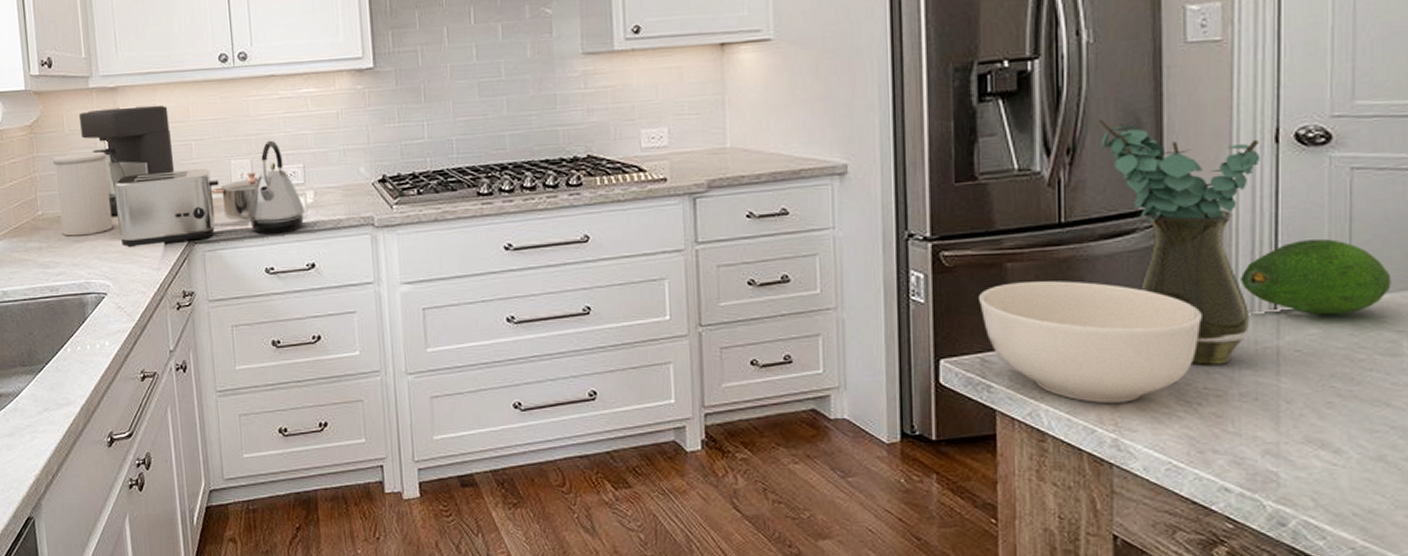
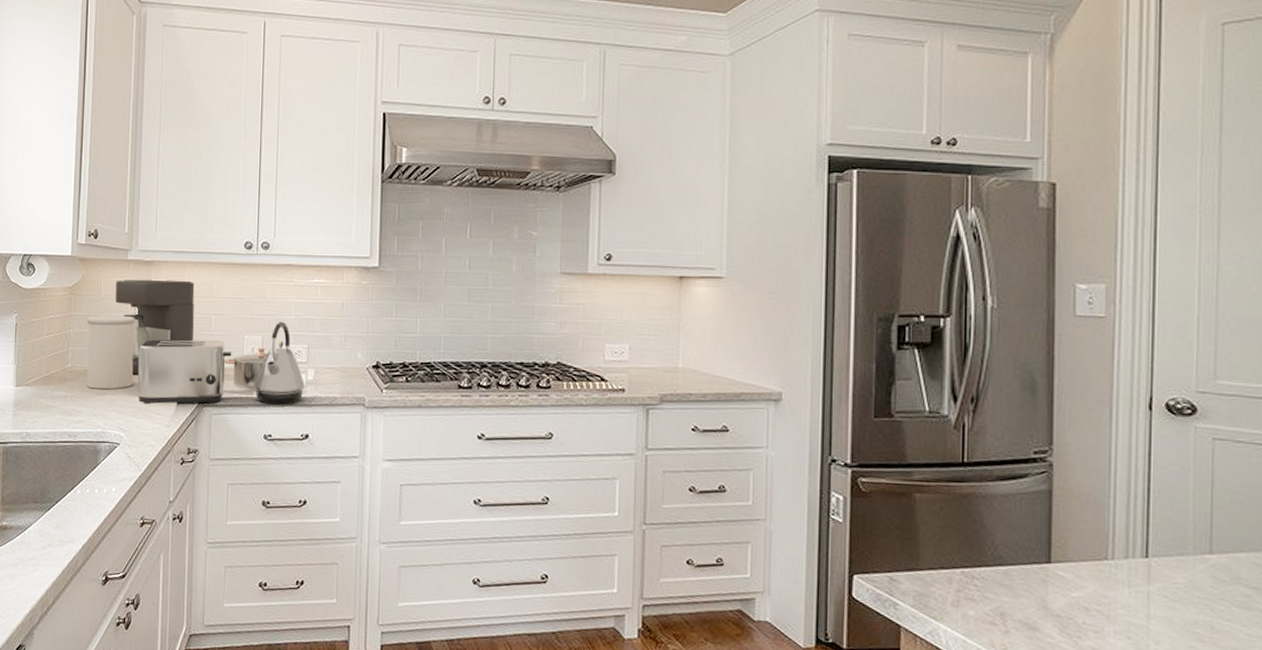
bowl: present [979,281,1202,403] -> none [890,511,1083,630]
vase: present [1099,120,1261,365] -> none [999,375,1136,603]
fruit: present [1241,239,1392,315] -> none [1117,498,1247,568]

